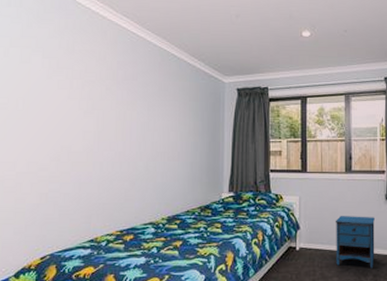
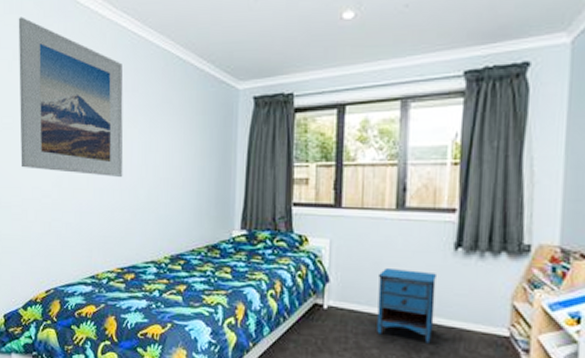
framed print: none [16,10,123,151] -> present [18,17,124,177]

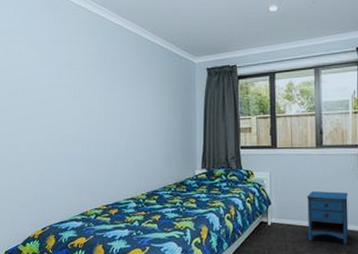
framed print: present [18,17,124,177] -> none [14,9,106,133]

